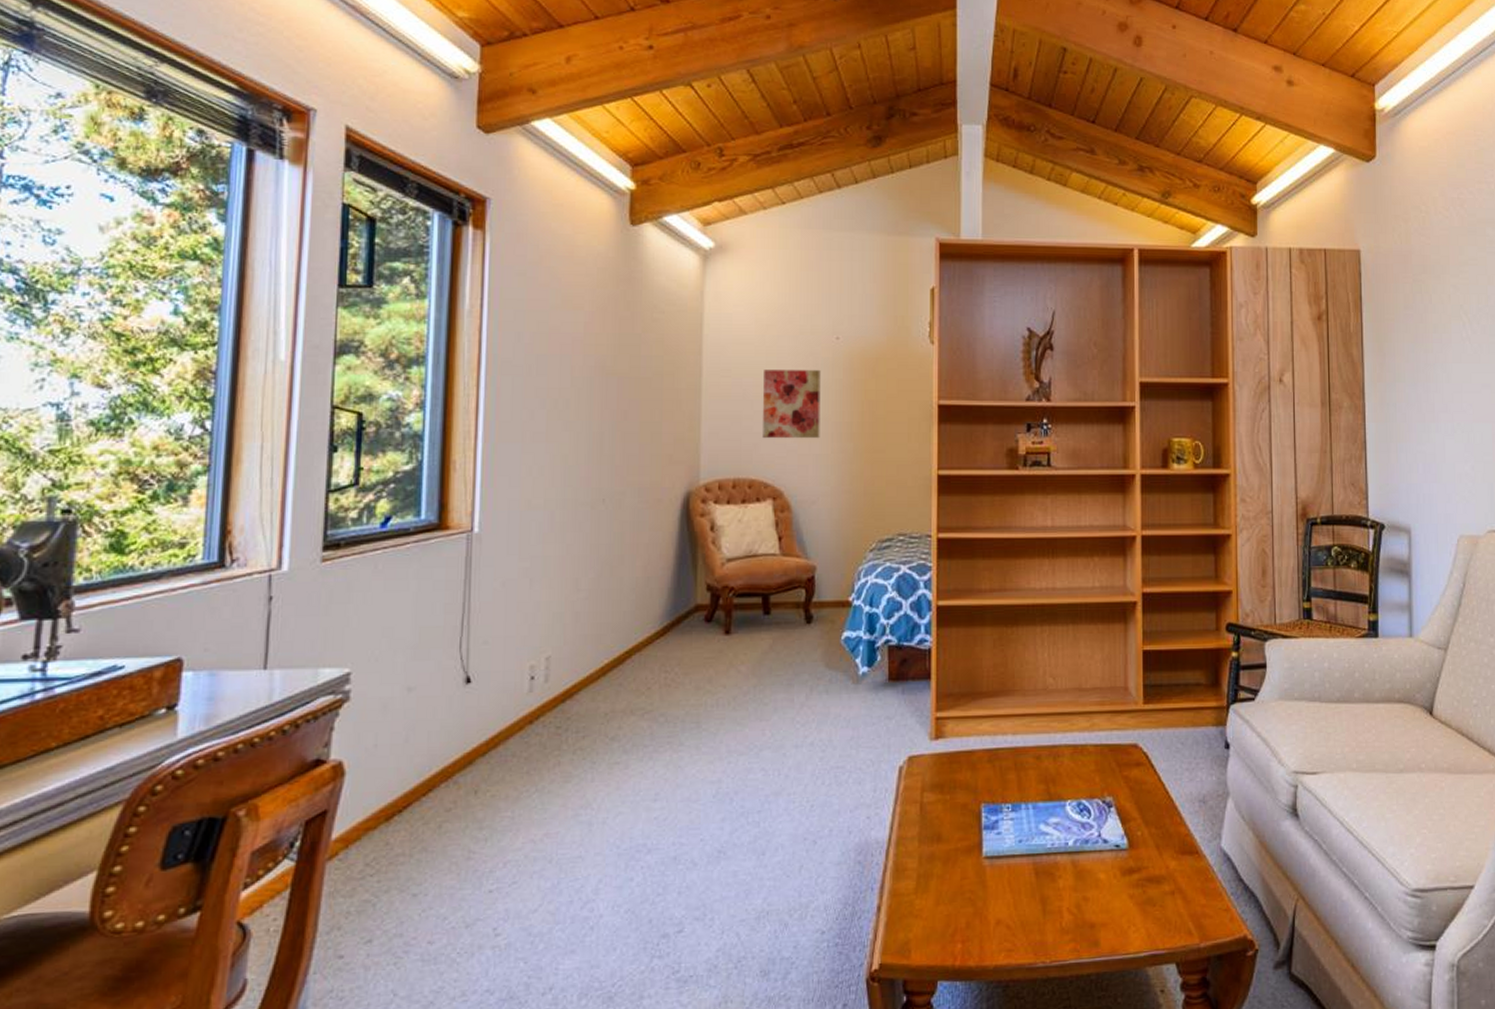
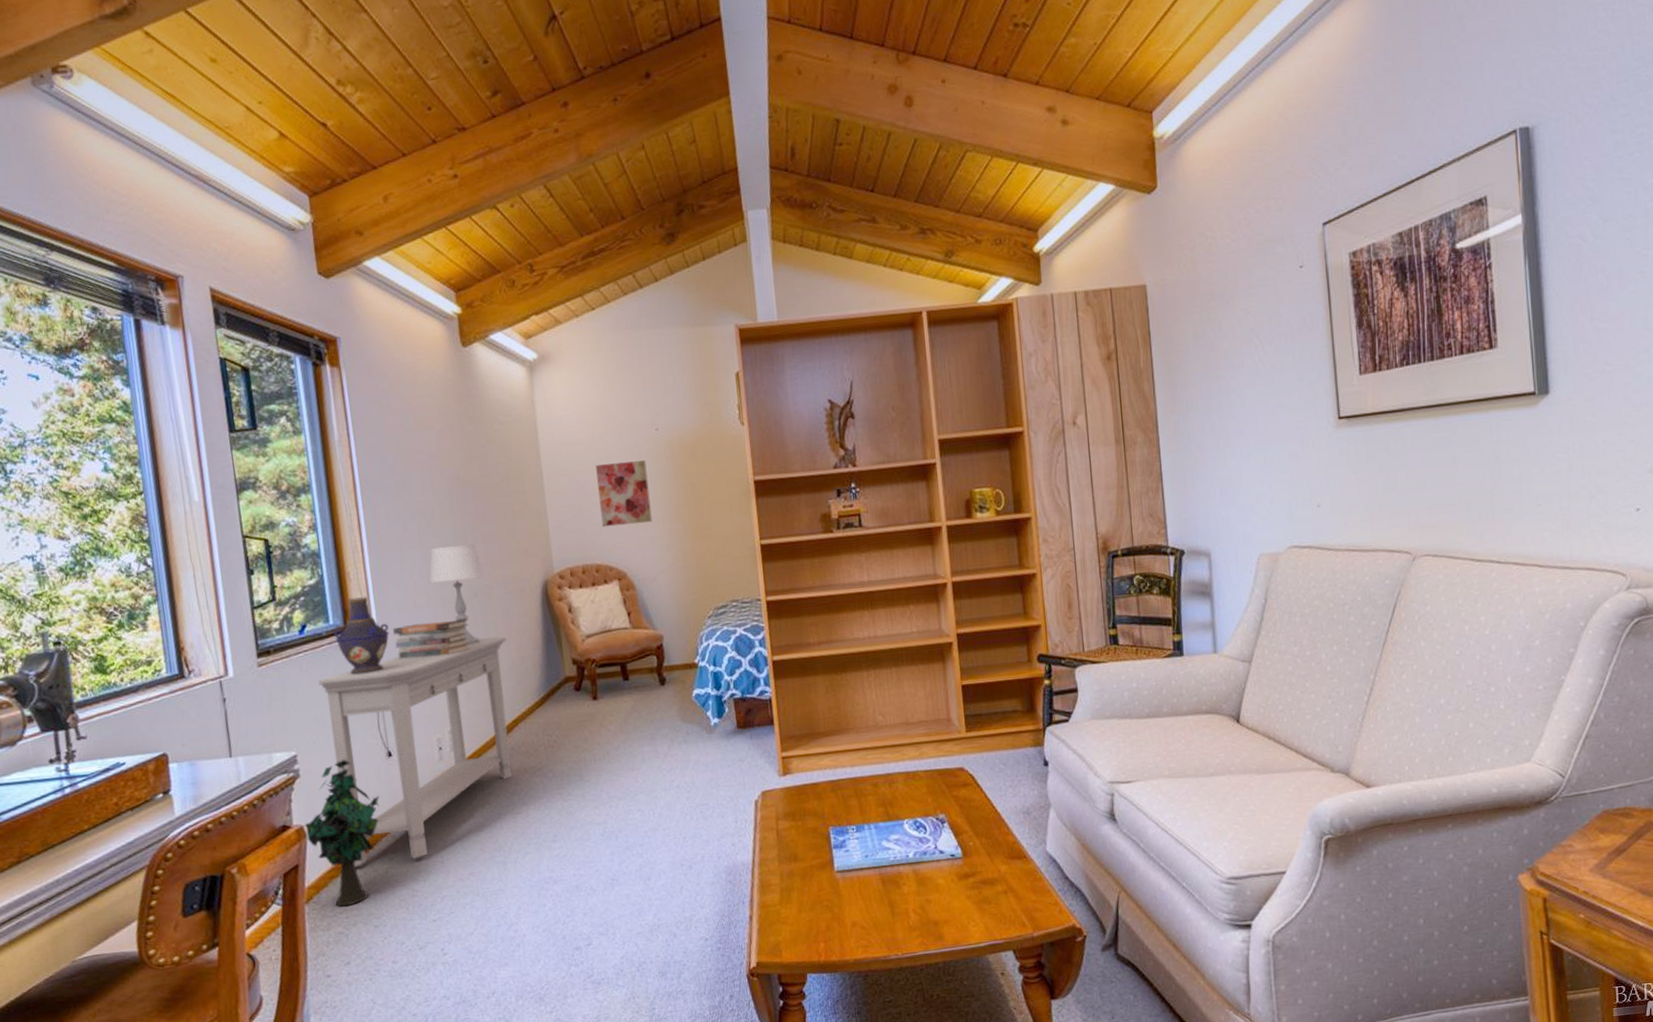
decorative plant: none [342,683,448,867] -> present [303,760,380,907]
console table: none [394,550,632,817] -> present [318,636,513,867]
vase: none [424,491,492,581] -> present [334,597,389,675]
book stack: none [496,527,590,568] -> present [392,619,469,659]
table lamp: none [550,443,616,558] -> present [429,544,484,645]

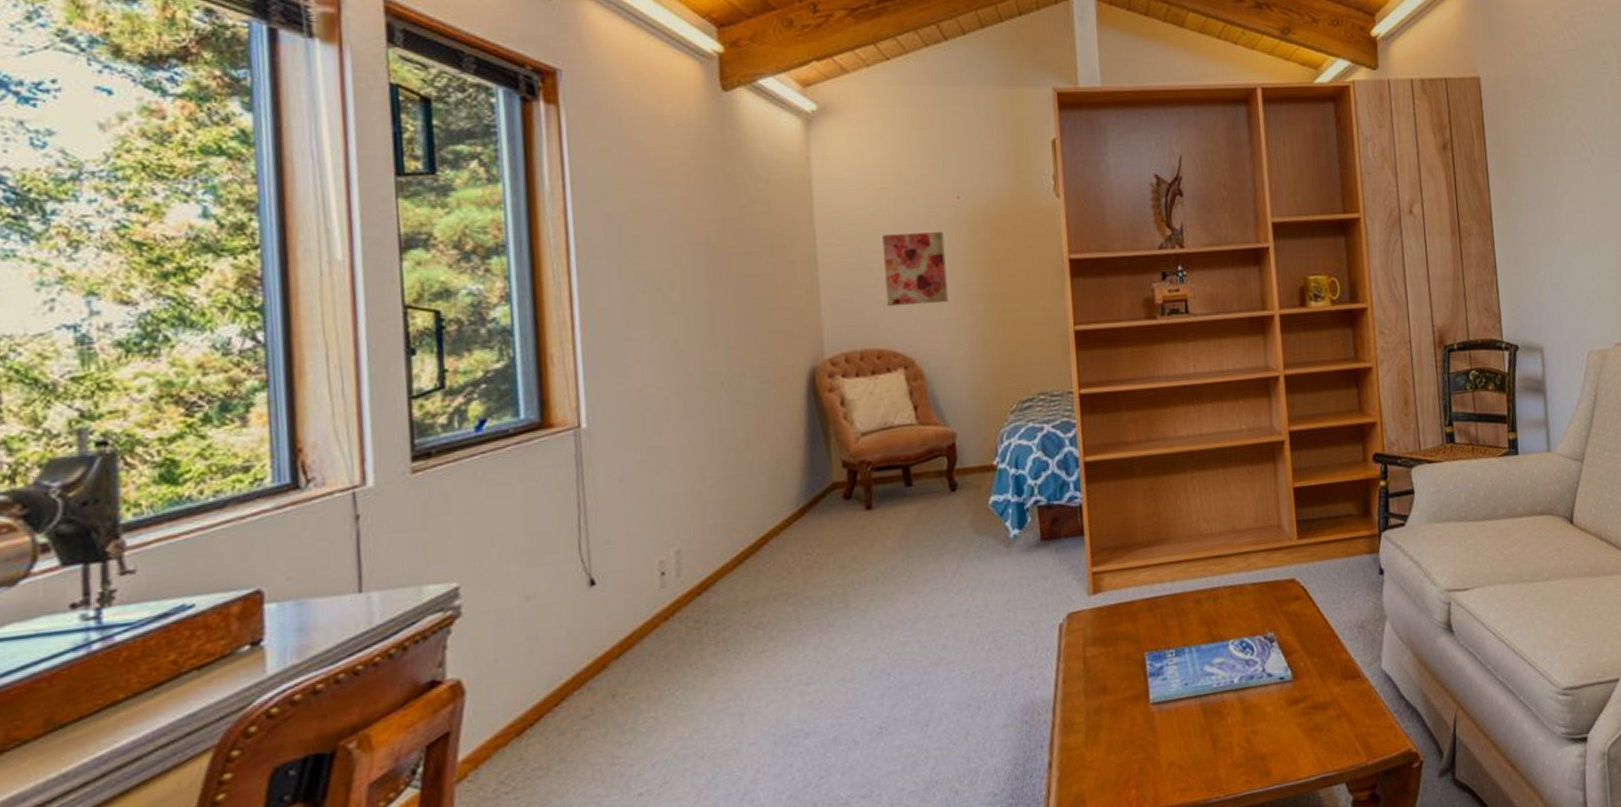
decorative plant: present [303,760,380,907] -> none [461,591,575,785]
console table: present [318,636,513,867] -> none [498,434,759,730]
vase: present [334,597,389,675] -> none [525,385,602,483]
book stack: present [392,619,469,659] -> none [607,413,711,462]
table lamp: present [429,544,484,645] -> none [661,323,734,445]

